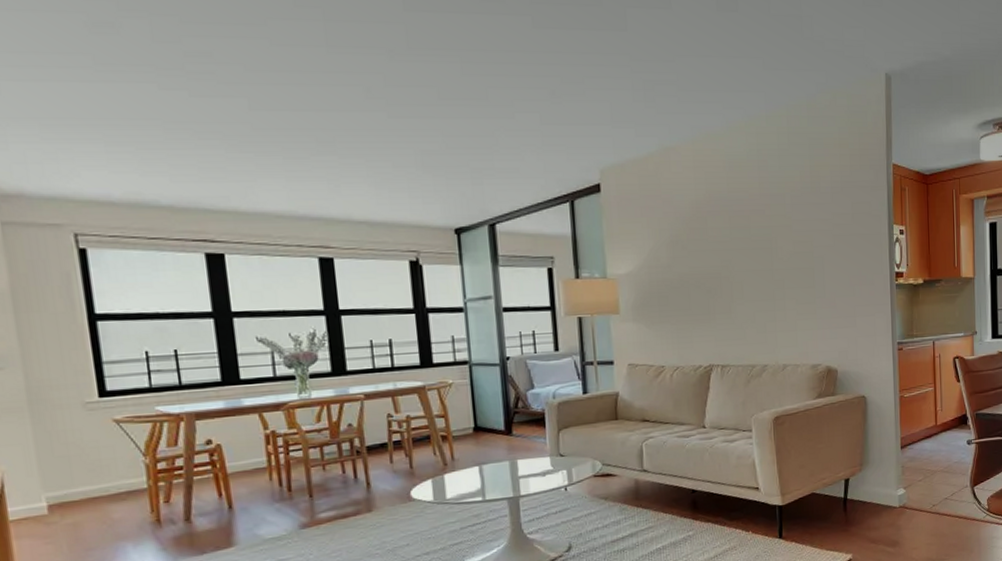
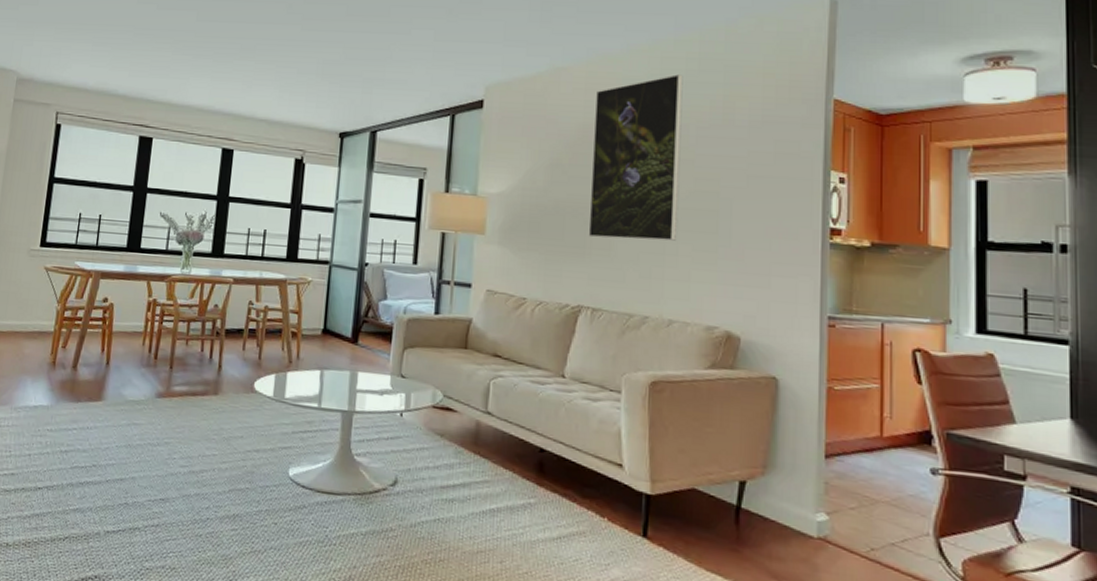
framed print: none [704,149,783,304] -> present [588,74,683,241]

